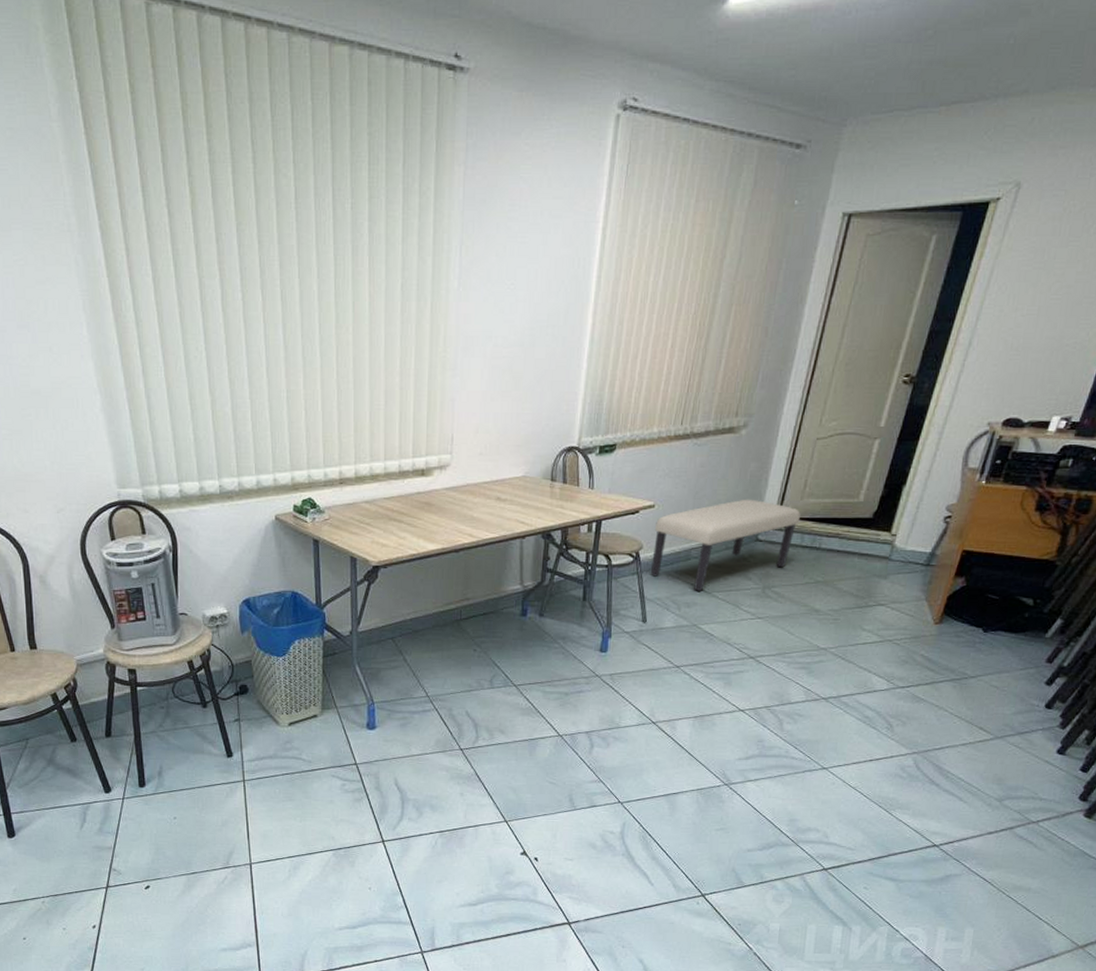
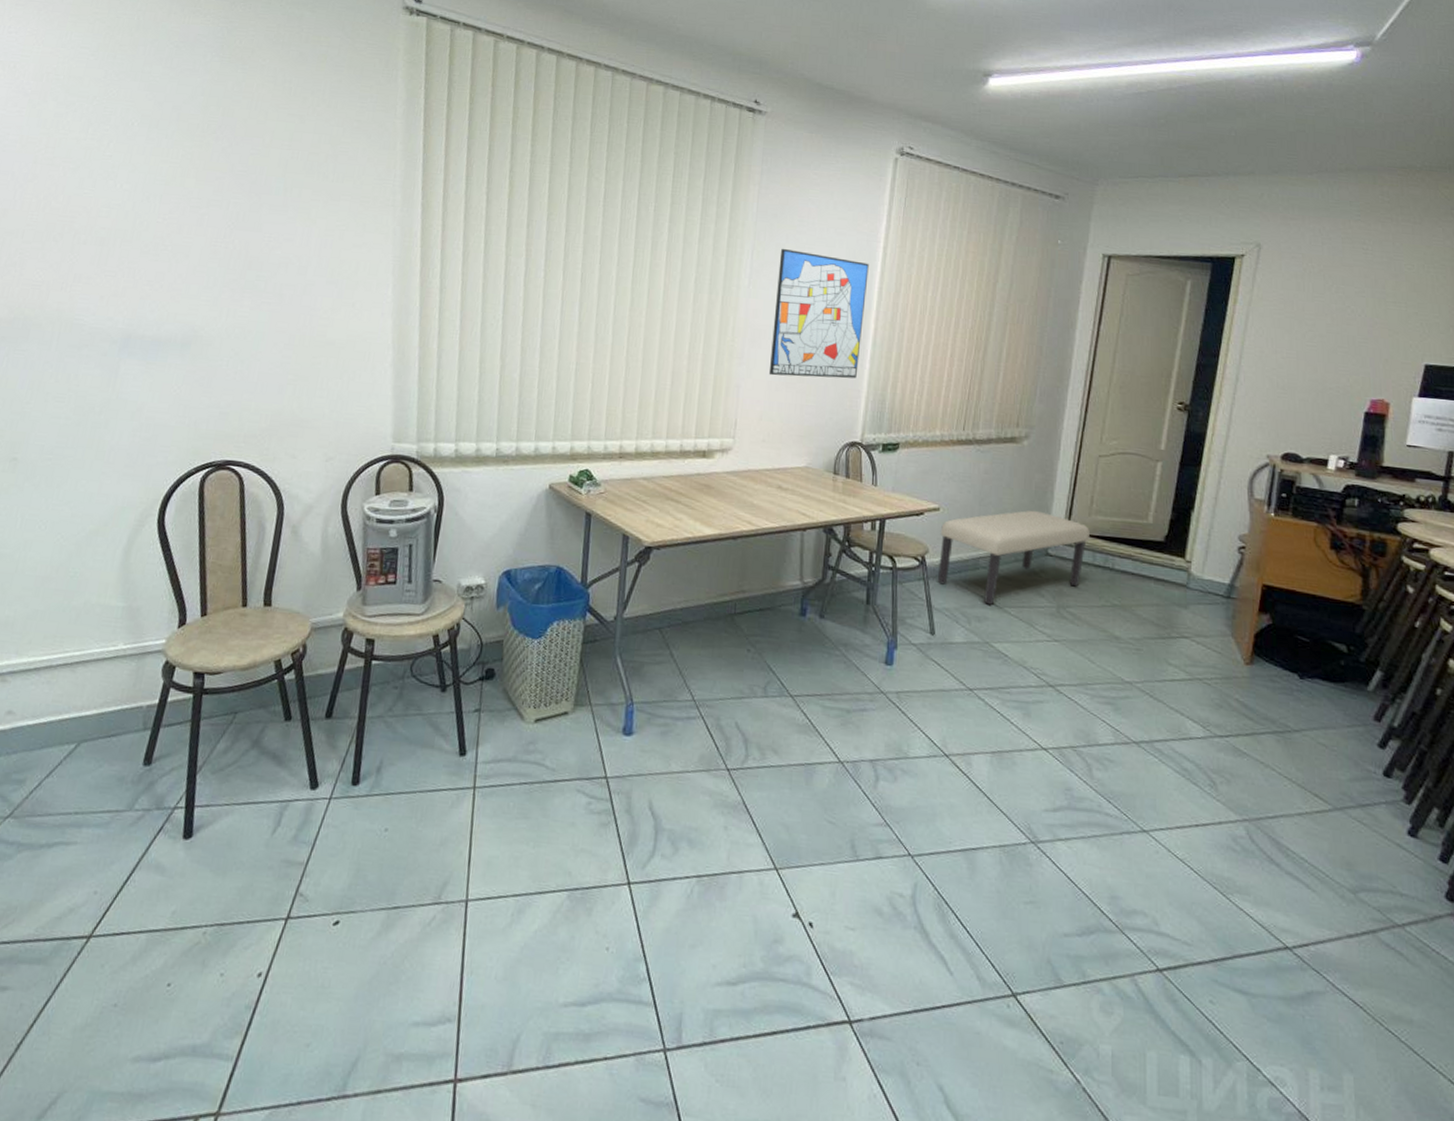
wall art: none [483,240,587,385] -> present [768,248,869,379]

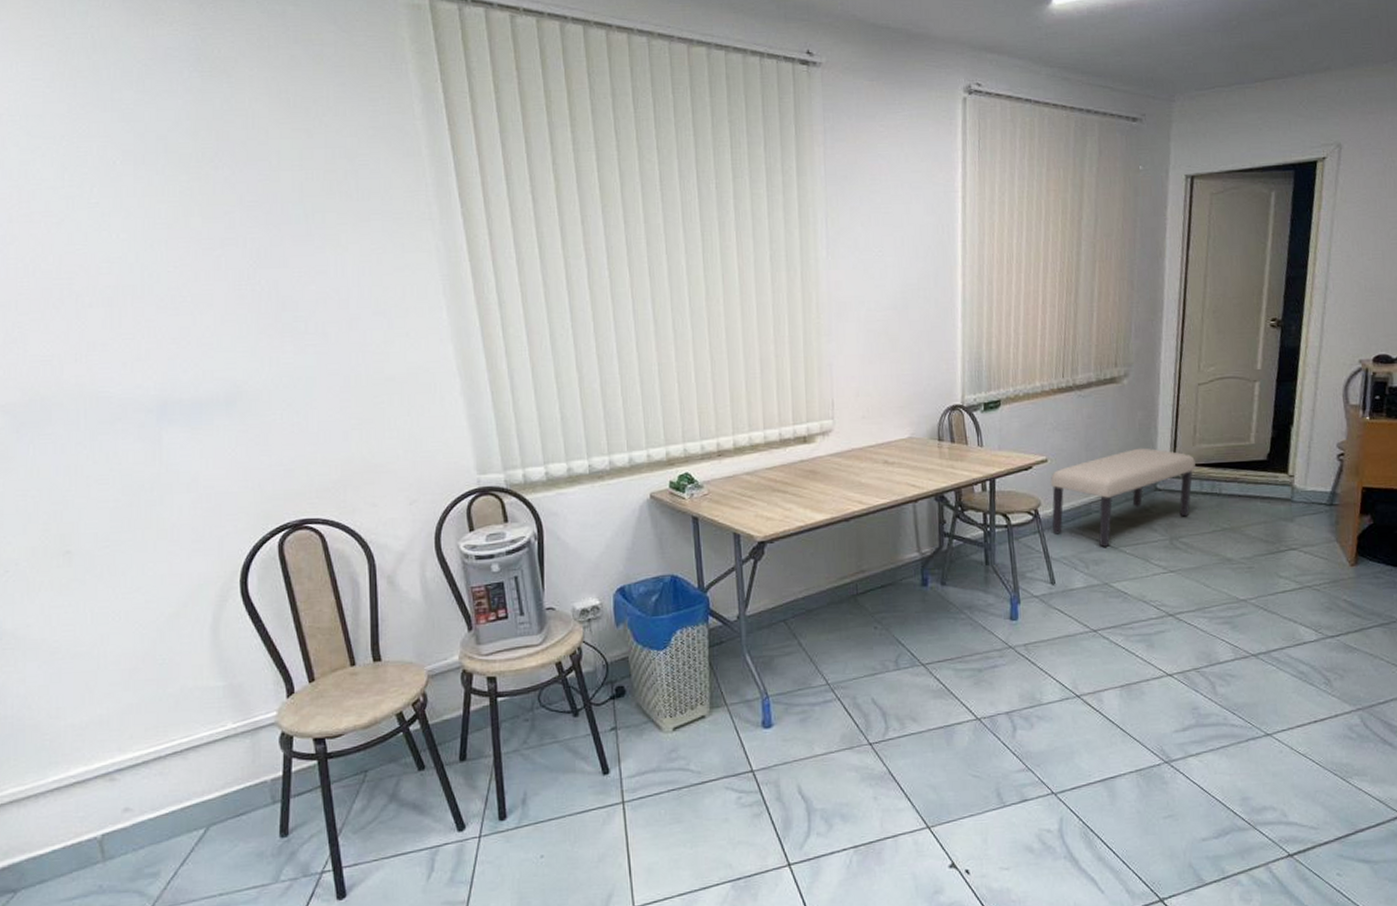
wall art: present [768,248,869,379] -> none [855,211,951,349]

